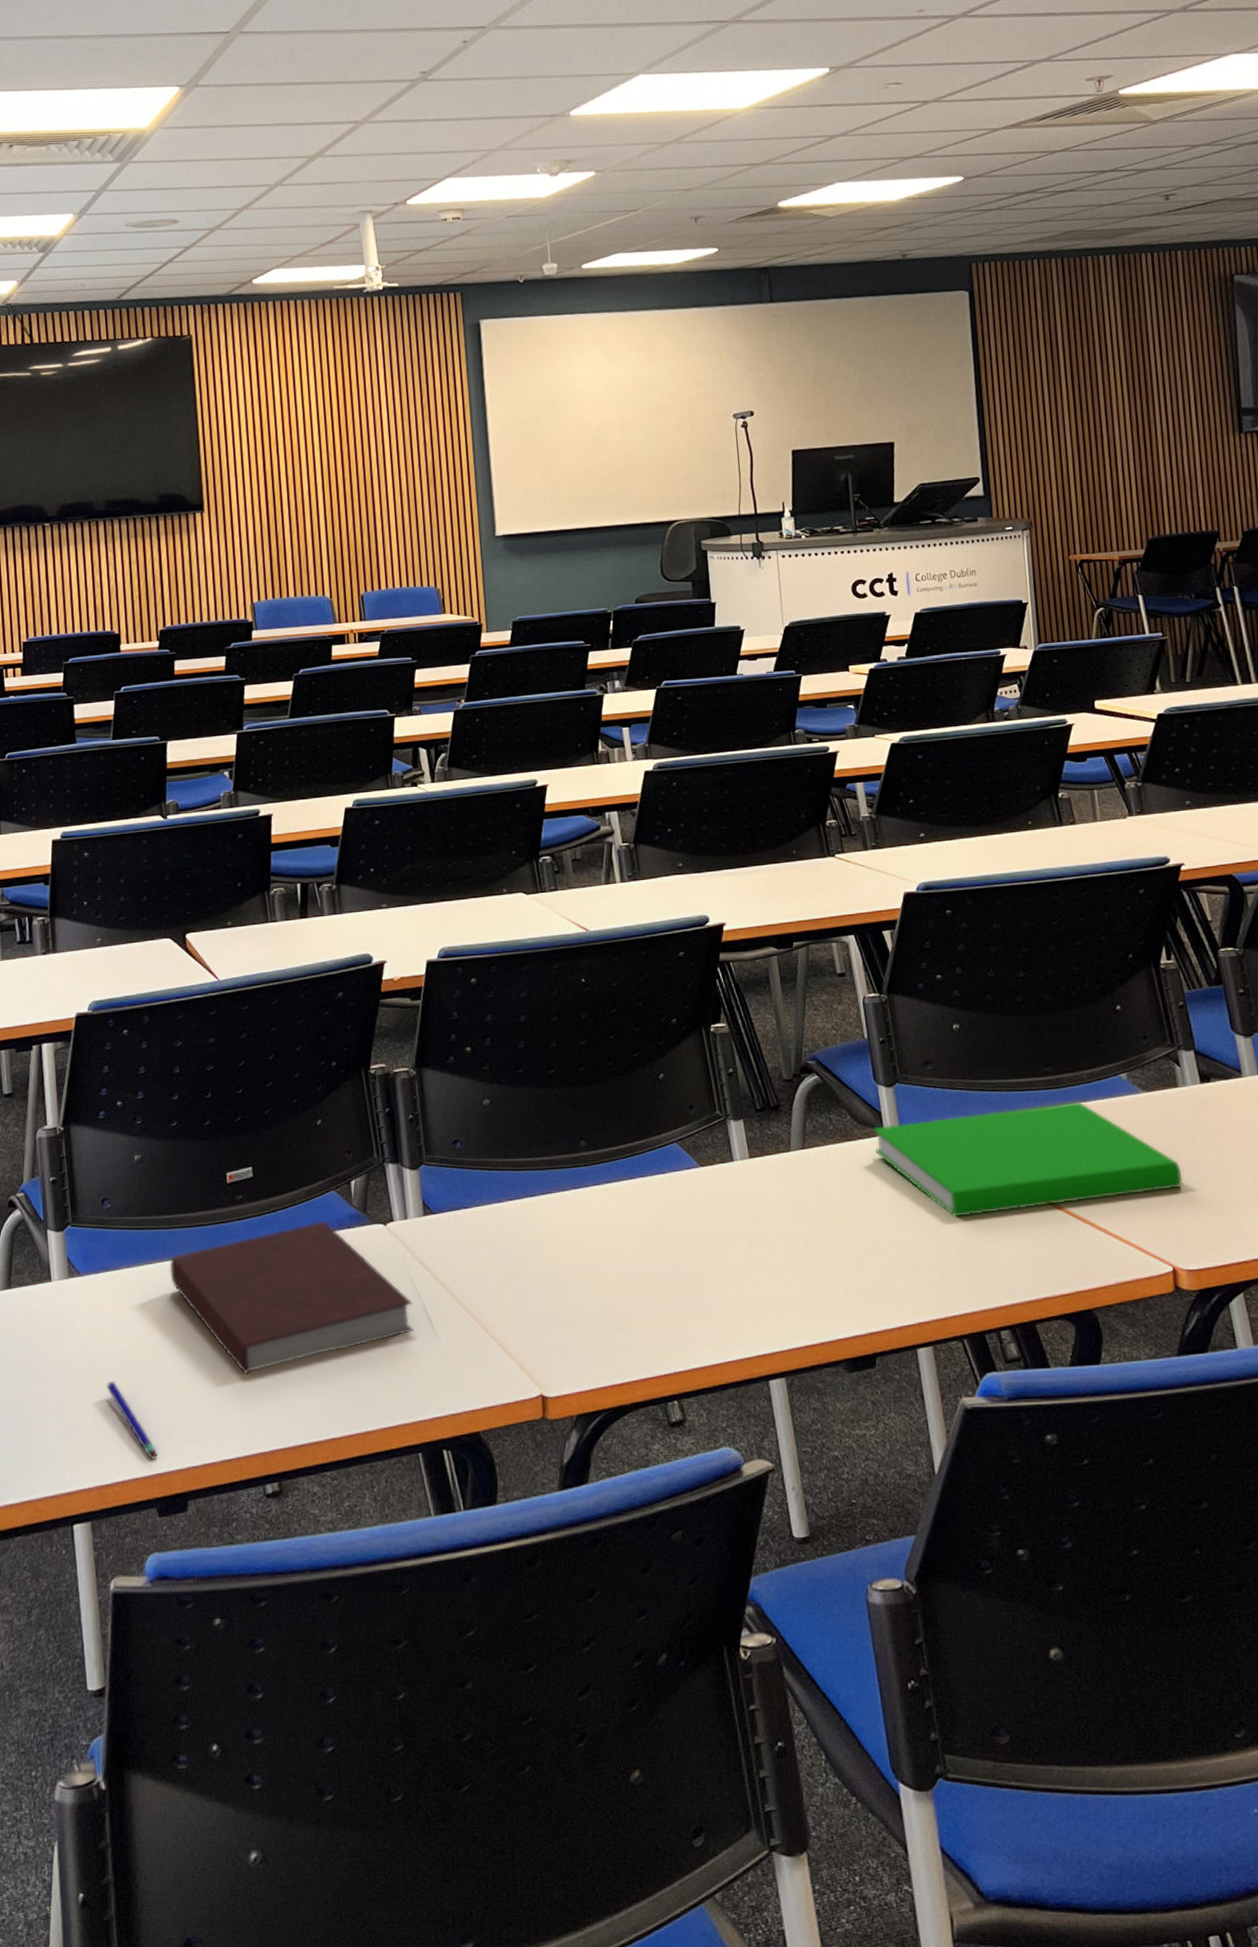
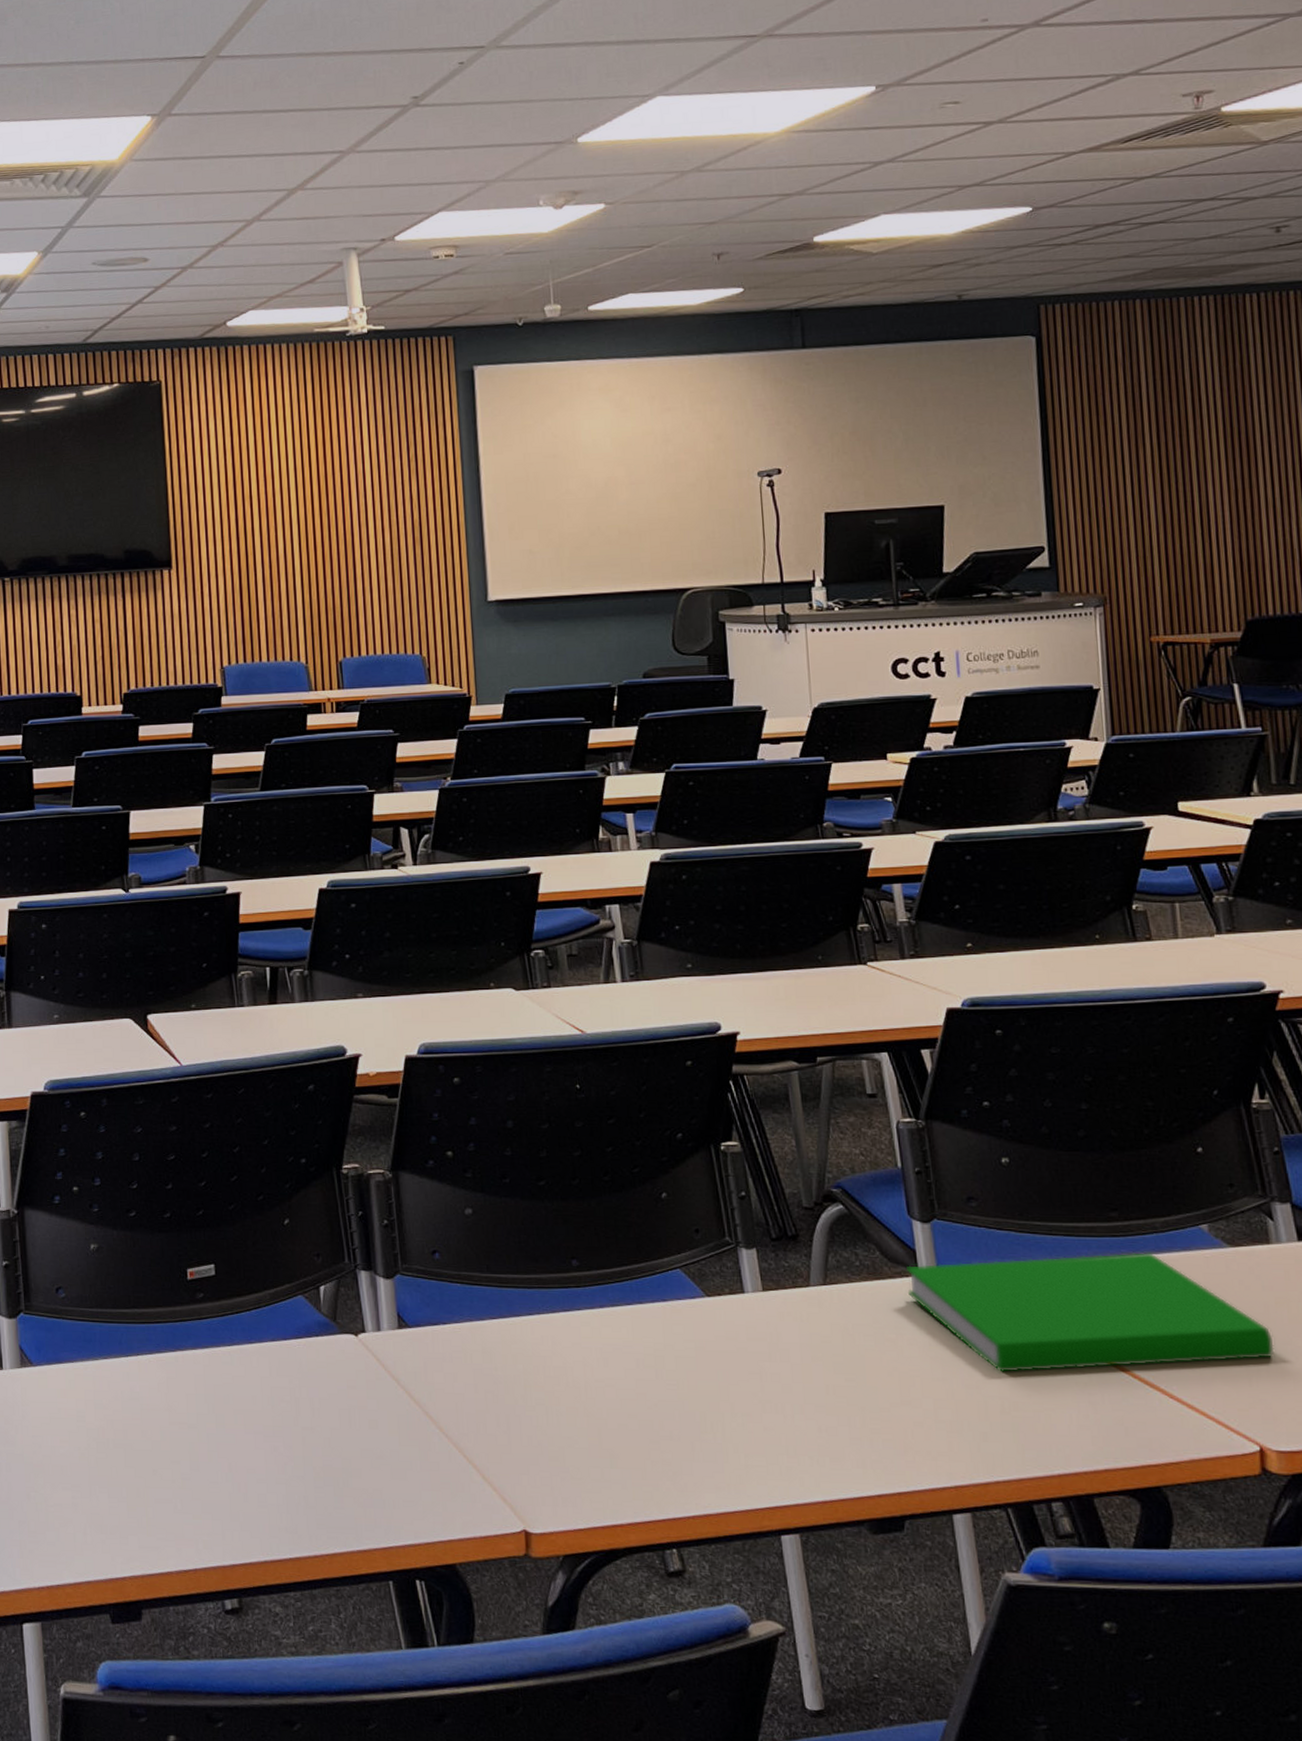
pen: present [106,1381,158,1460] -> none [58,1478,111,1564]
notebook: present [170,1220,414,1374] -> none [126,1326,386,1482]

